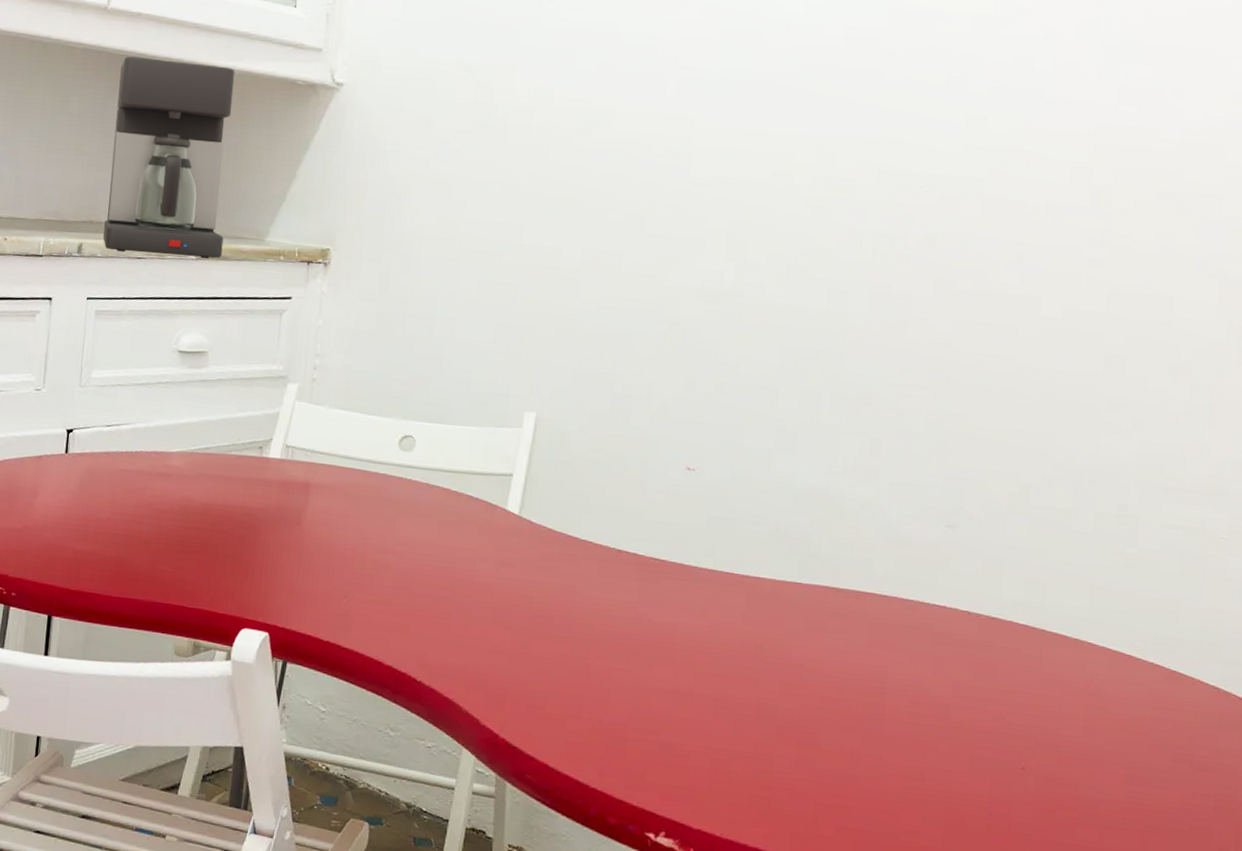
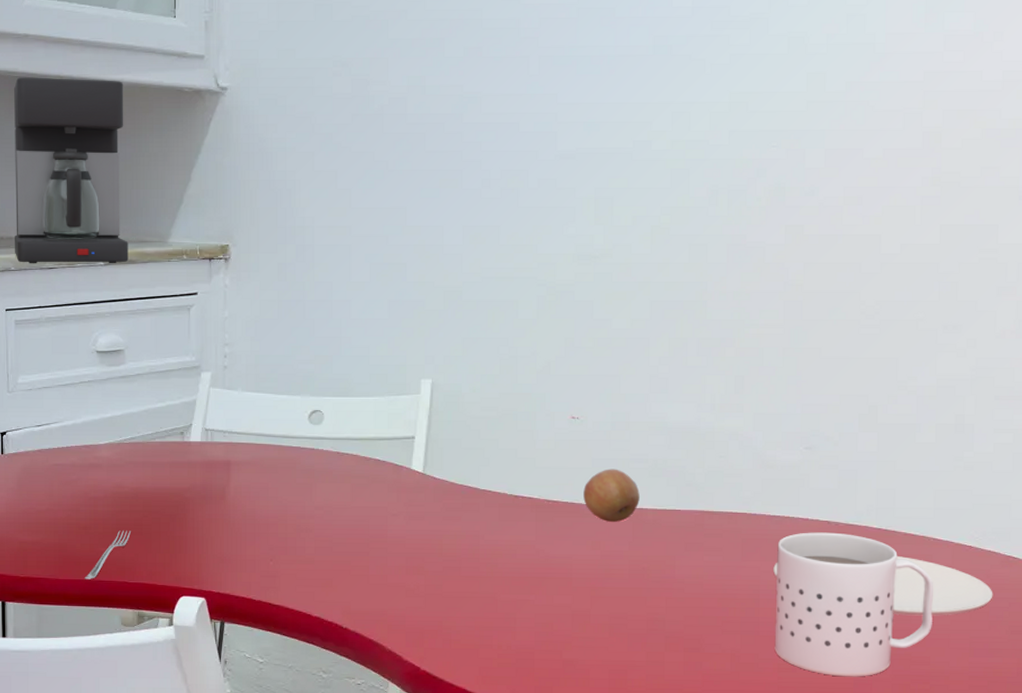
fork: none [139,548,195,600] -> present [84,531,131,579]
fruit: none [694,529,758,591] -> present [583,469,640,523]
mug: none [900,622,1087,796] -> present [774,532,934,677]
plate: none [903,654,1155,734] -> present [773,556,993,616]

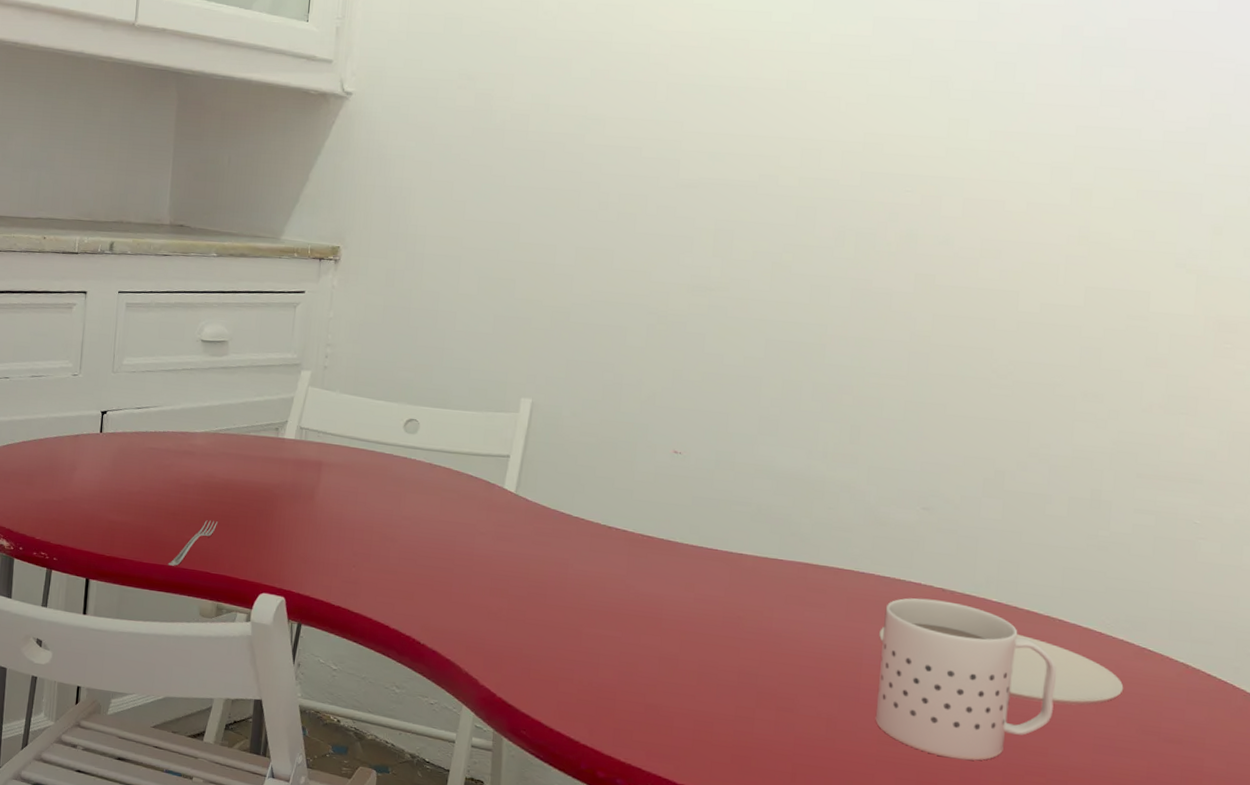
coffee maker: present [14,77,128,264] -> none [132,69,252,256]
fruit: present [583,469,640,523] -> none [680,508,740,566]

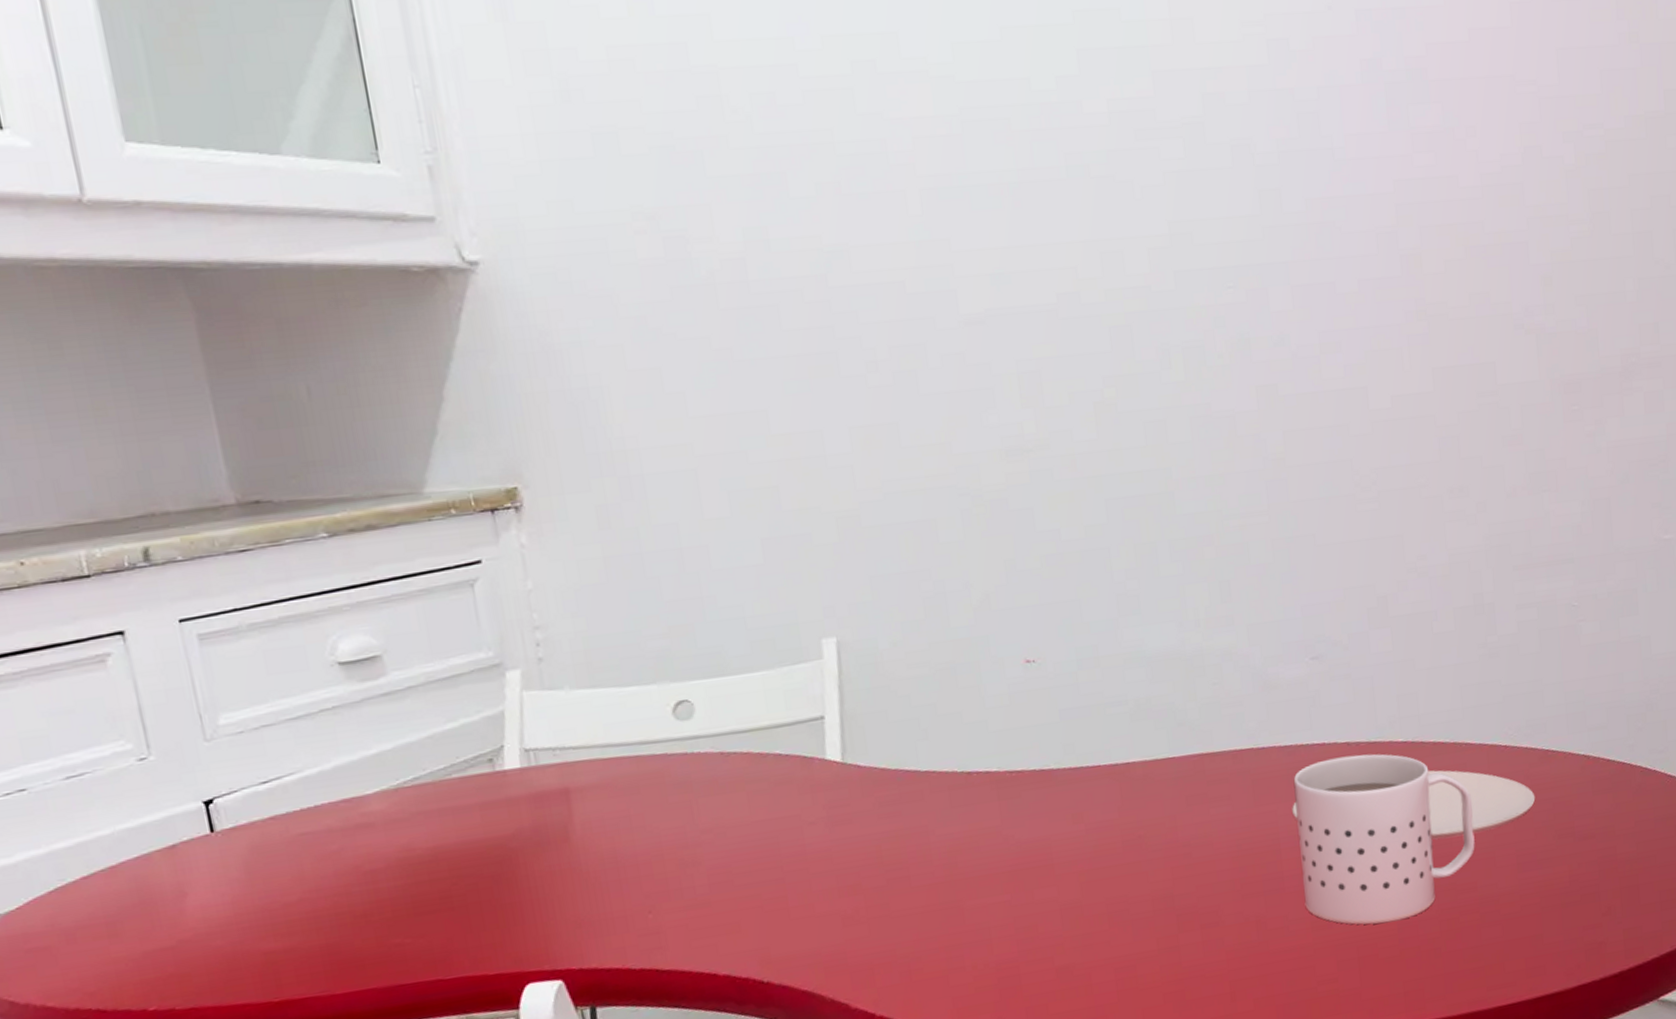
fork: present [168,520,217,566] -> none [375,908,436,988]

